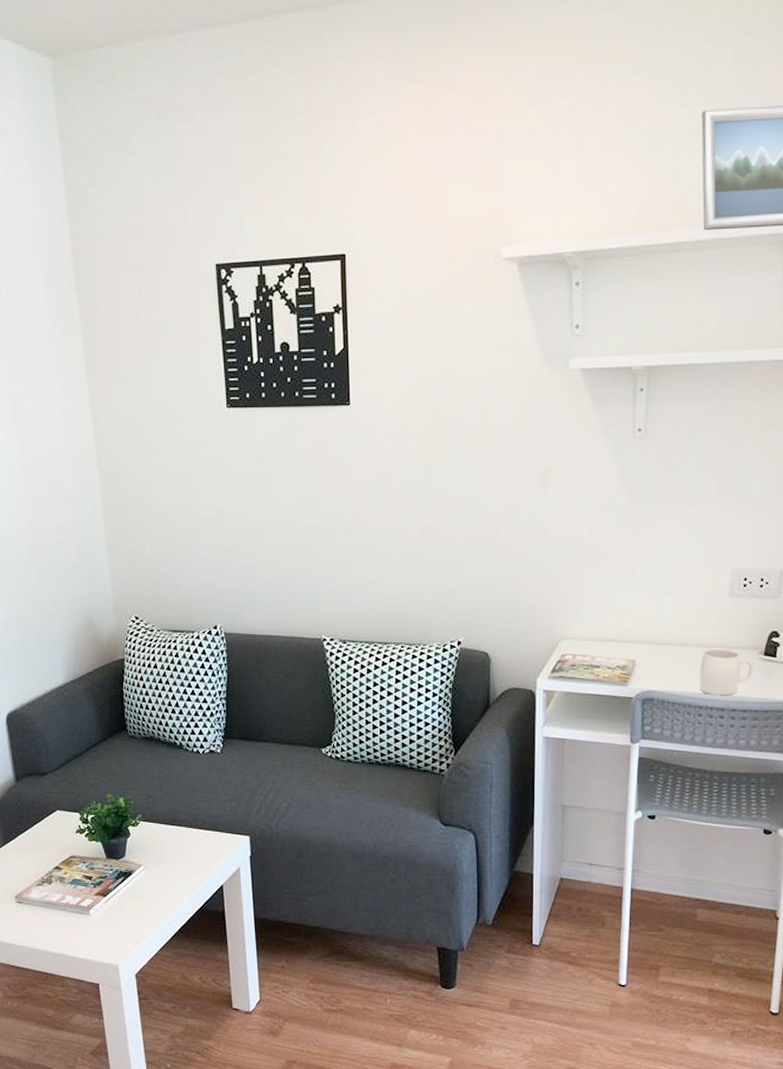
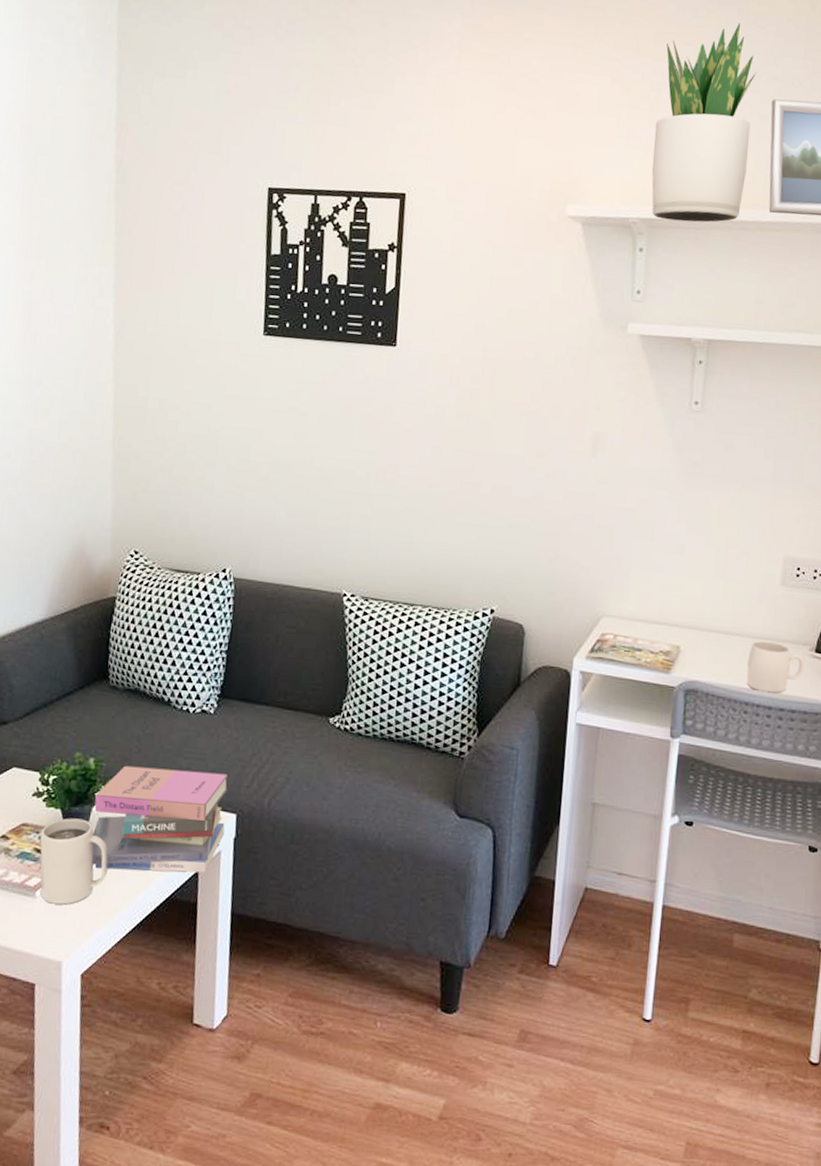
mug: none [87,849,147,920] -> present [40,818,108,905]
books: none [128,802,241,889] -> present [92,765,229,874]
planter: none [583,32,686,250] -> present [651,23,758,223]

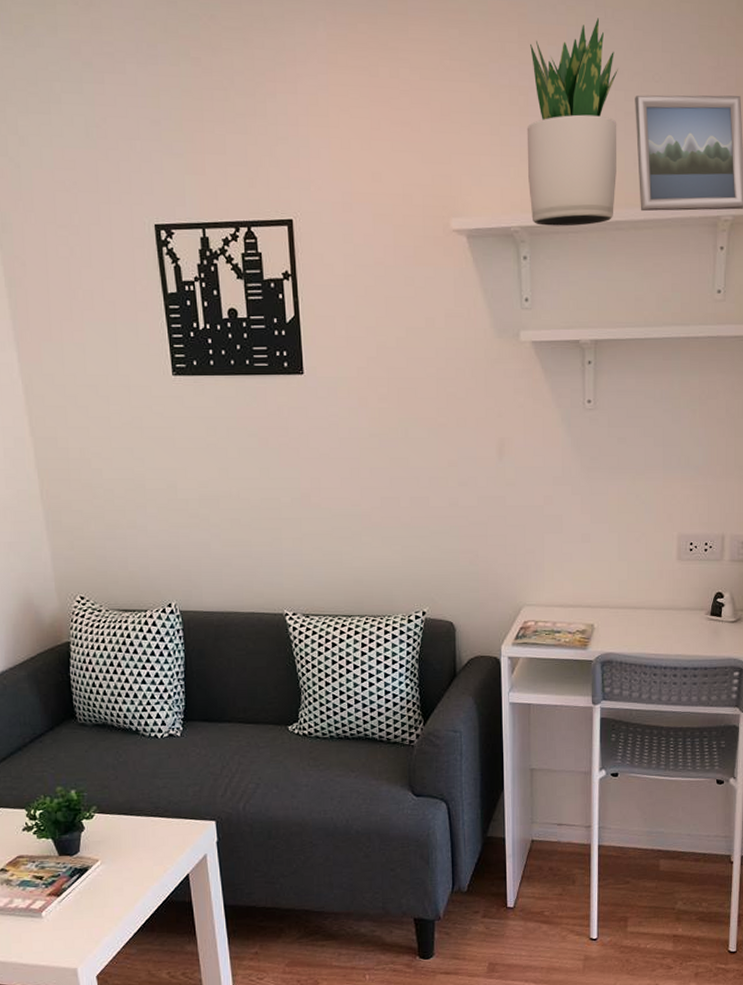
mug: present [40,818,108,905] -> none [37,844,105,921]
books: present [92,765,229,874] -> none [82,787,207,885]
mug: present [746,640,805,694] -> none [653,610,702,655]

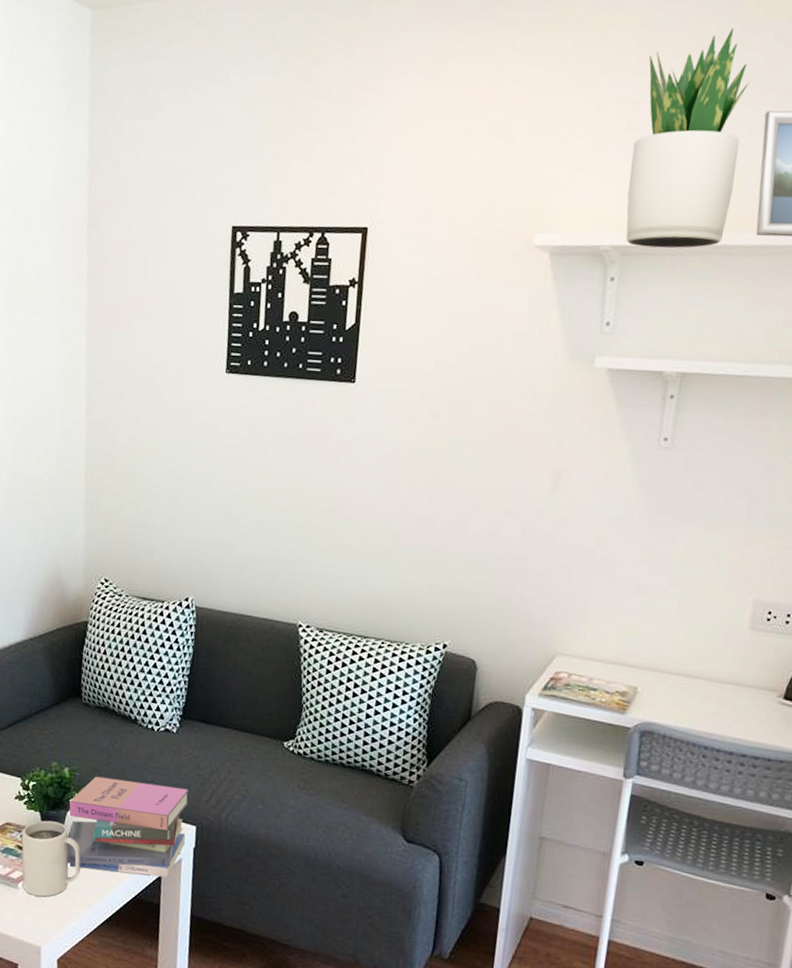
mug: none [37,844,105,921] -> present [21,820,81,897]
books: none [82,787,207,885] -> present [66,776,189,878]

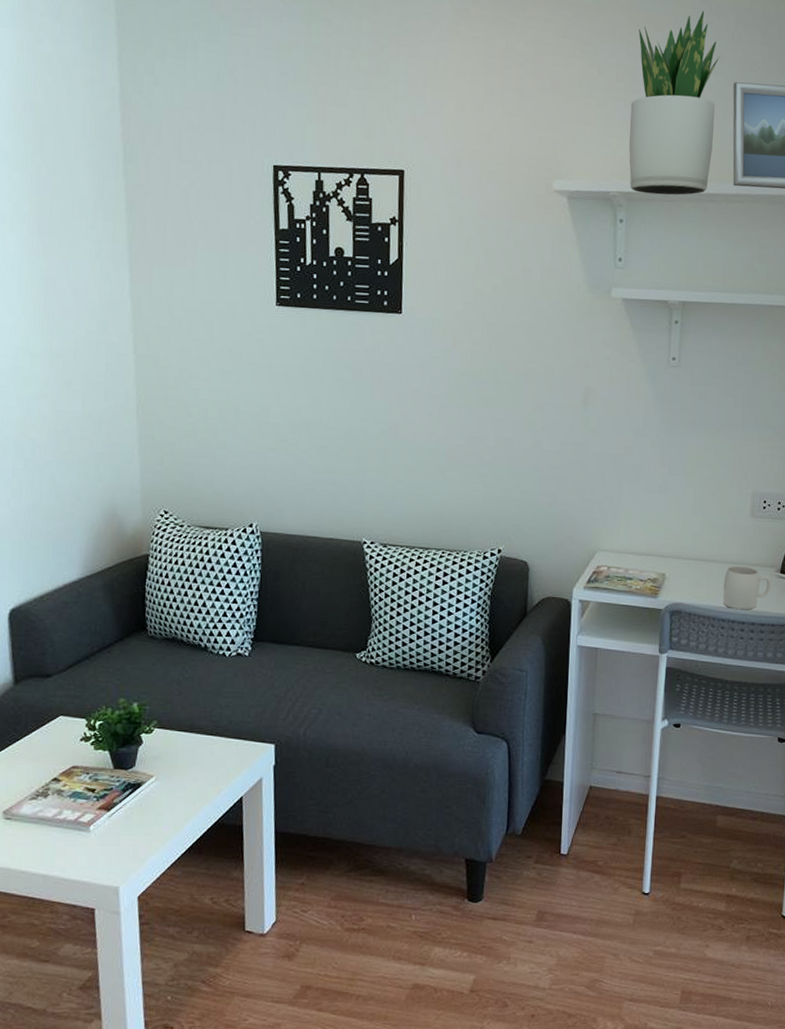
mug: present [21,820,81,897] -> none [90,758,157,836]
books: present [66,776,189,878] -> none [140,707,266,801]
mug: none [707,684,771,739] -> present [723,565,772,610]

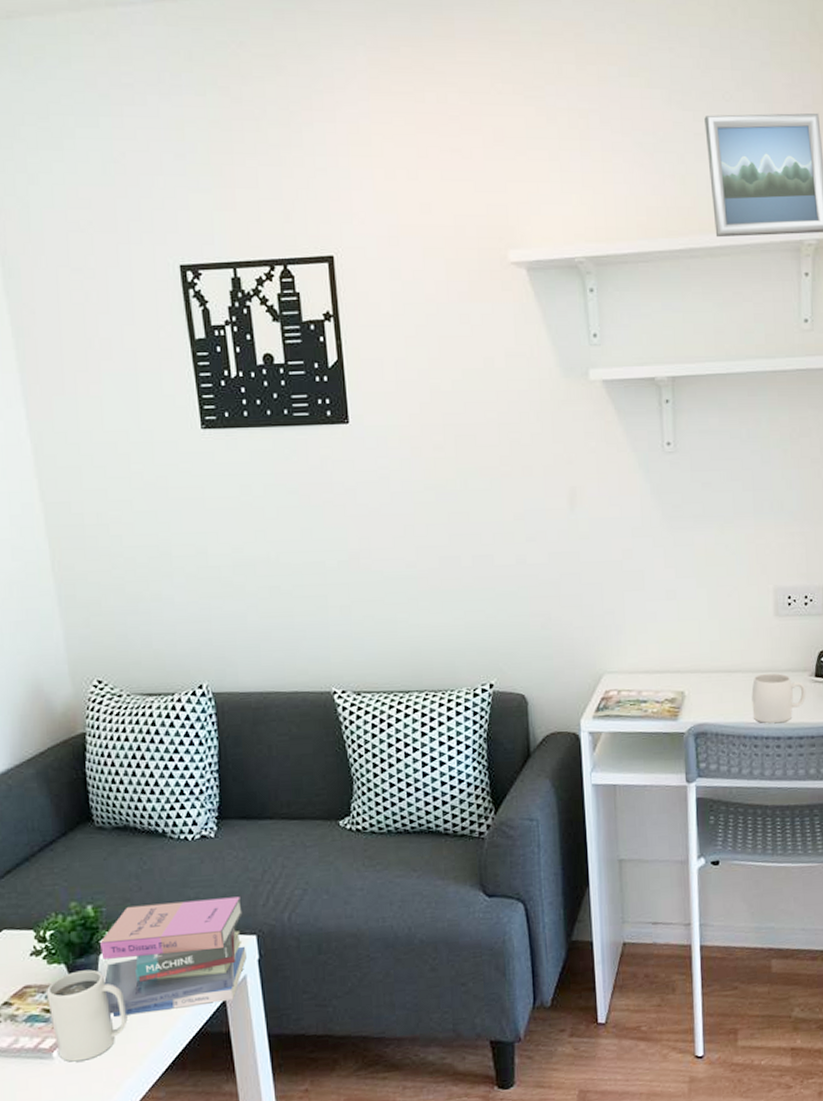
mug: none [90,758,157,836] -> present [47,969,128,1062]
books: none [140,707,266,801] -> present [100,896,247,1017]
planter: present [629,10,720,195] -> none [588,36,688,255]

